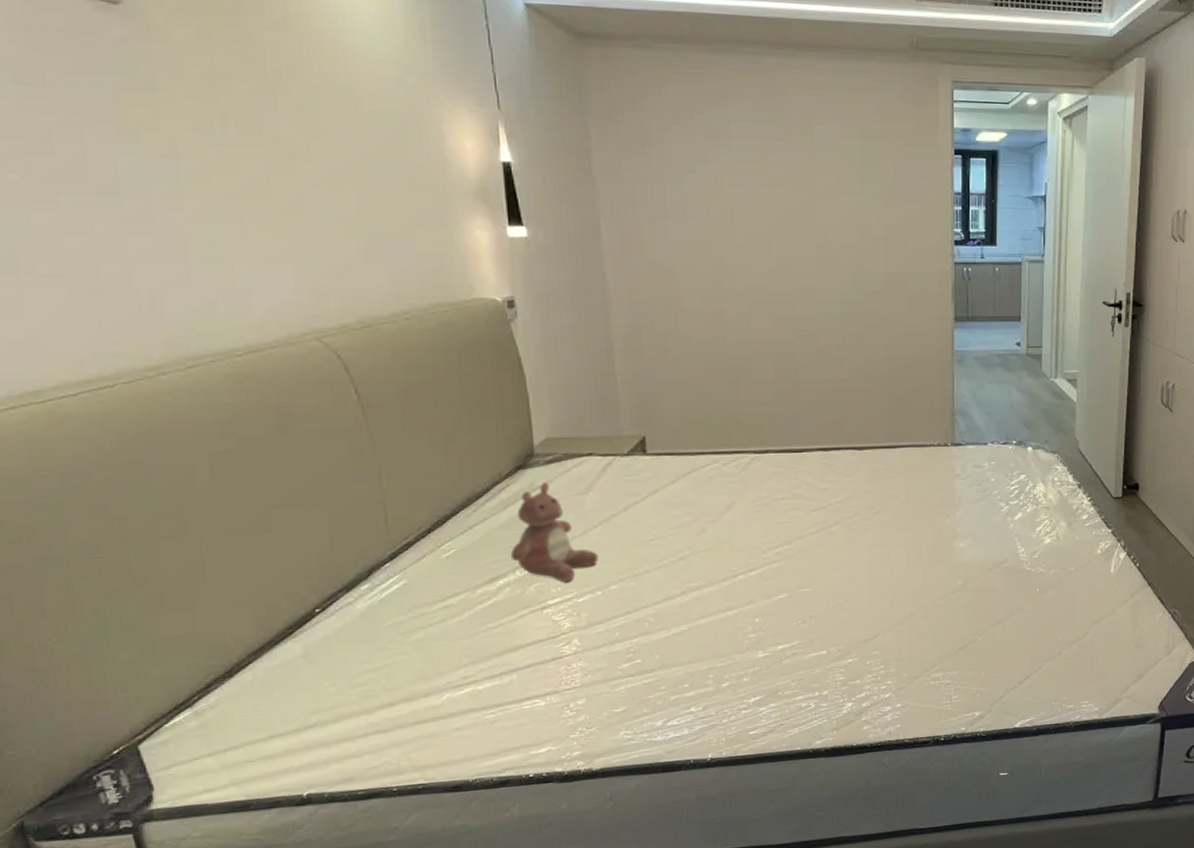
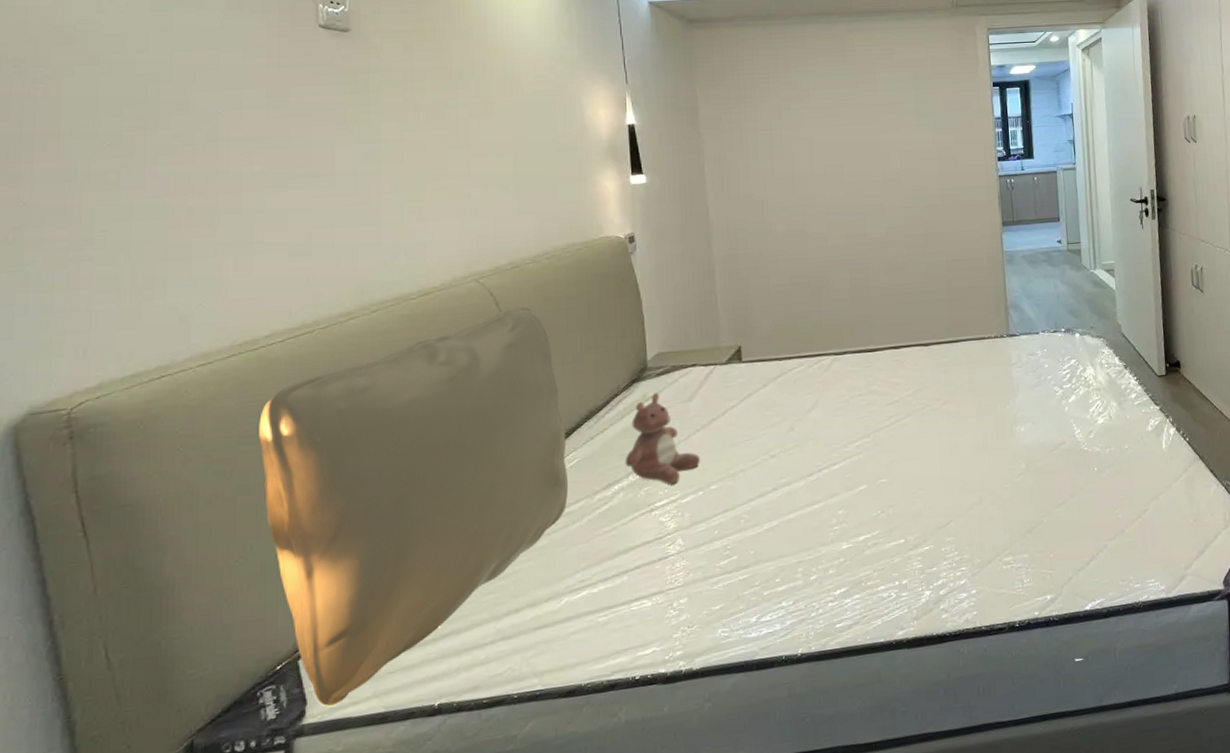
pillow: none [57,374,446,792] -> present [259,306,569,706]

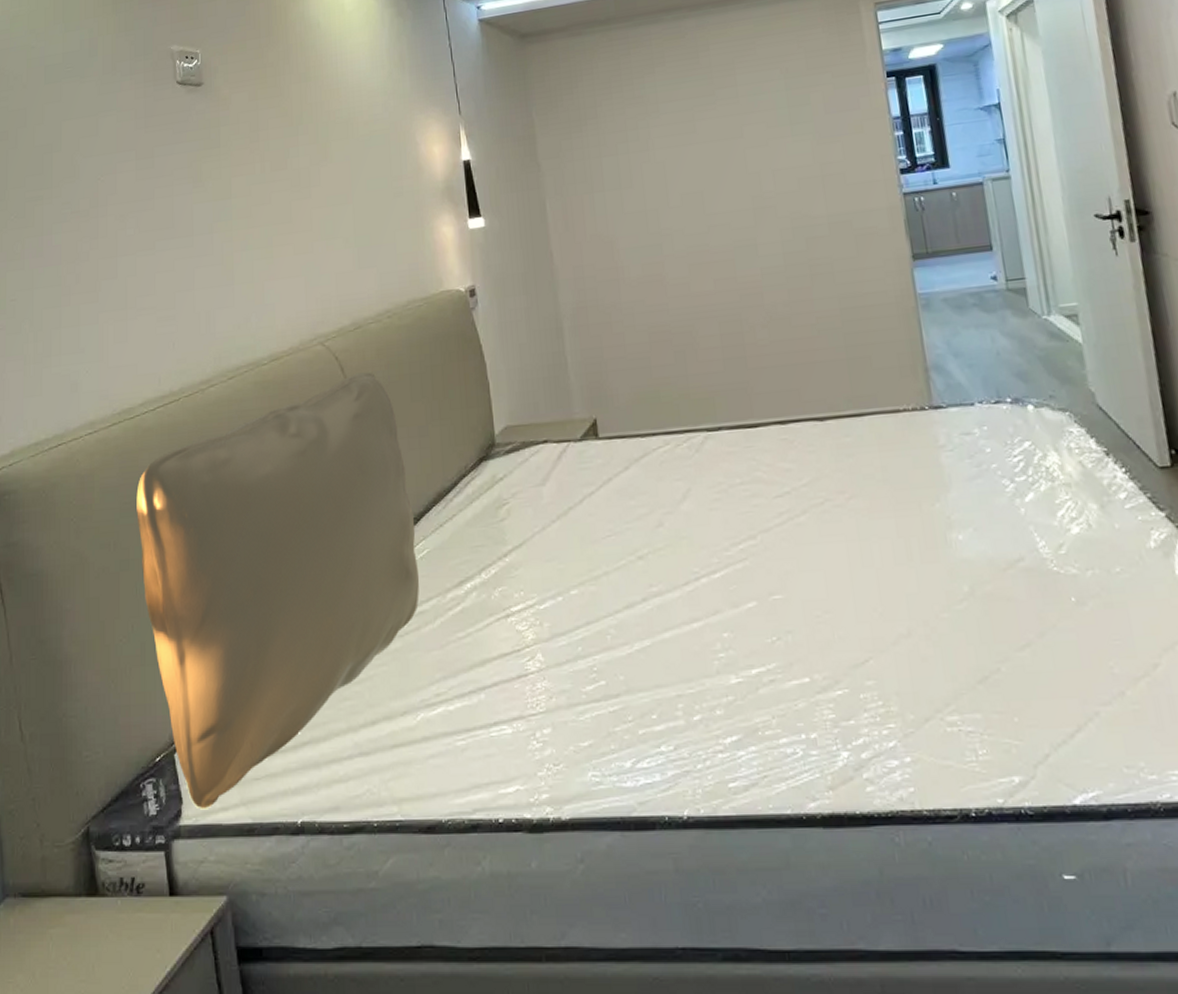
stuffed animal: present [625,393,700,485] -> none [476,474,558,587]

